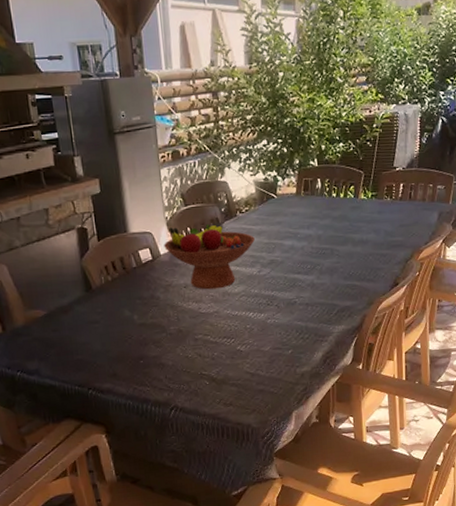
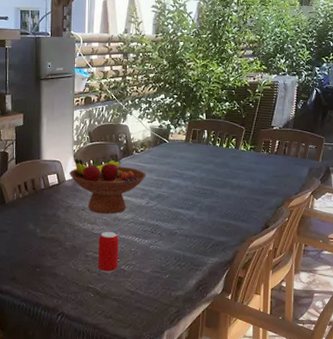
beverage can: none [207,308,233,356] -> present [98,231,119,273]

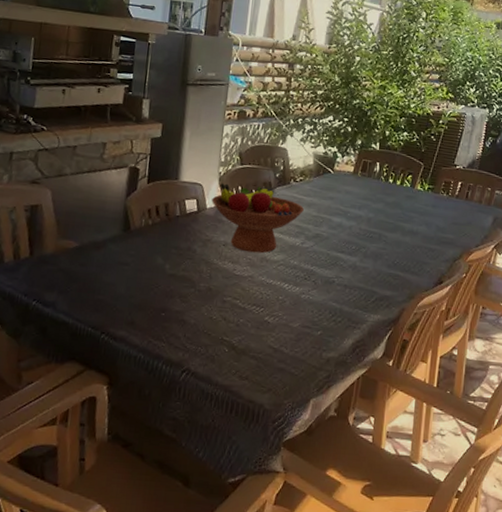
beverage can: present [98,231,119,273] -> none [236,273,265,324]

